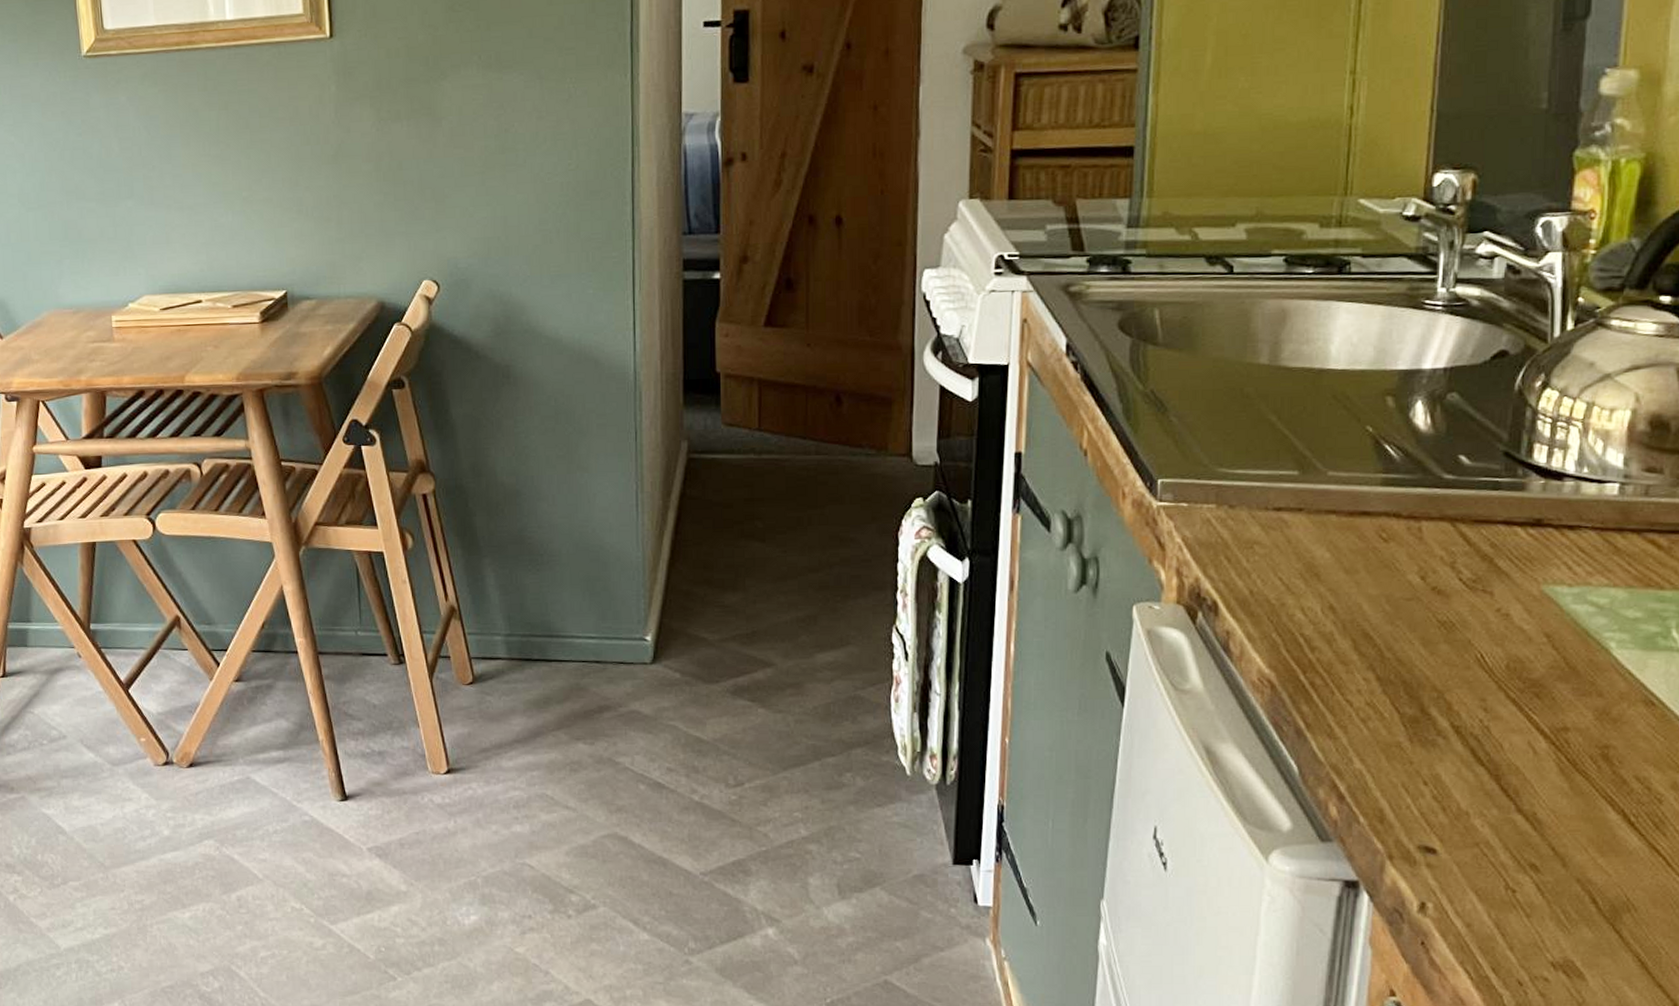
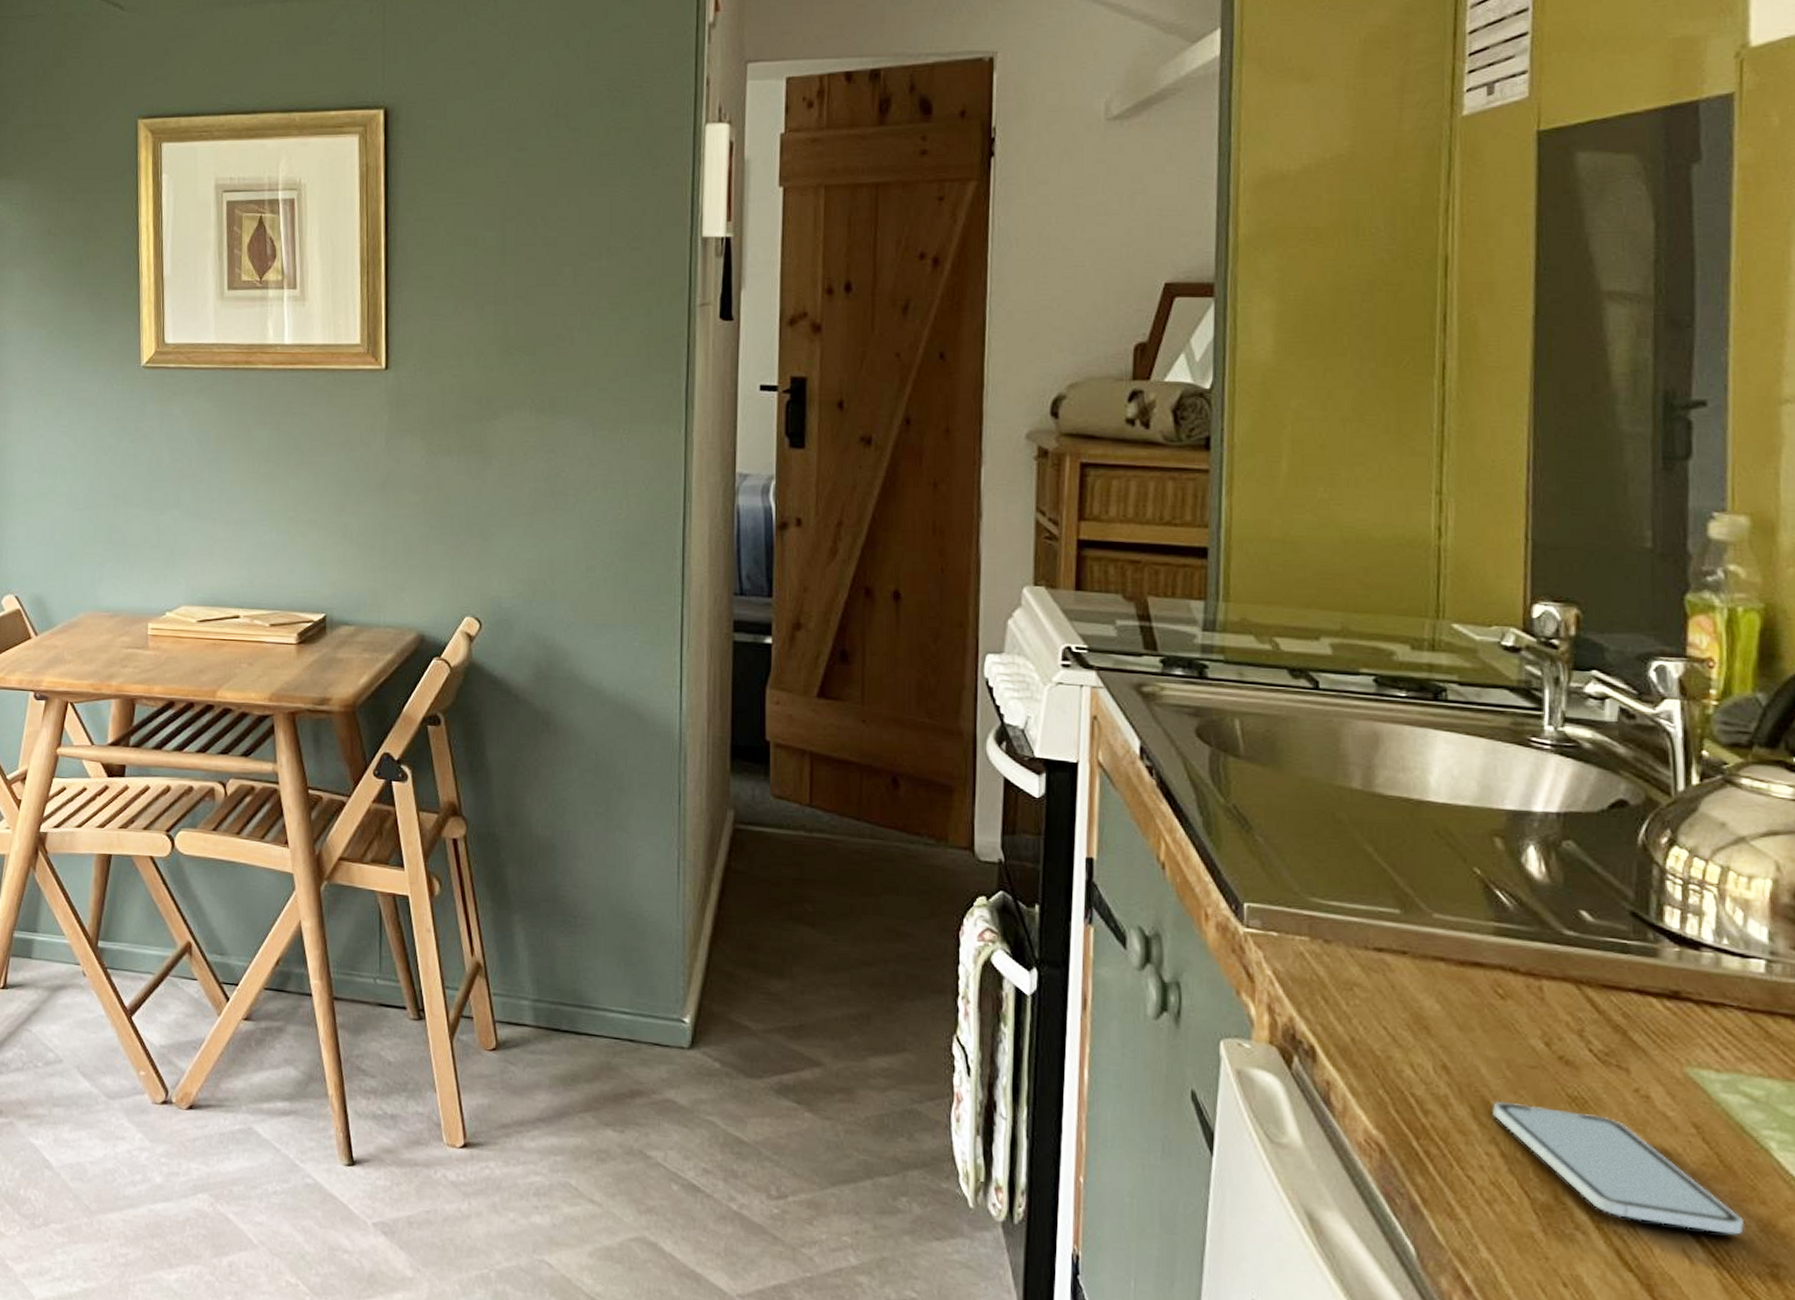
smartphone: none [1372,632,1582,725] -> present [1493,1101,1744,1235]

